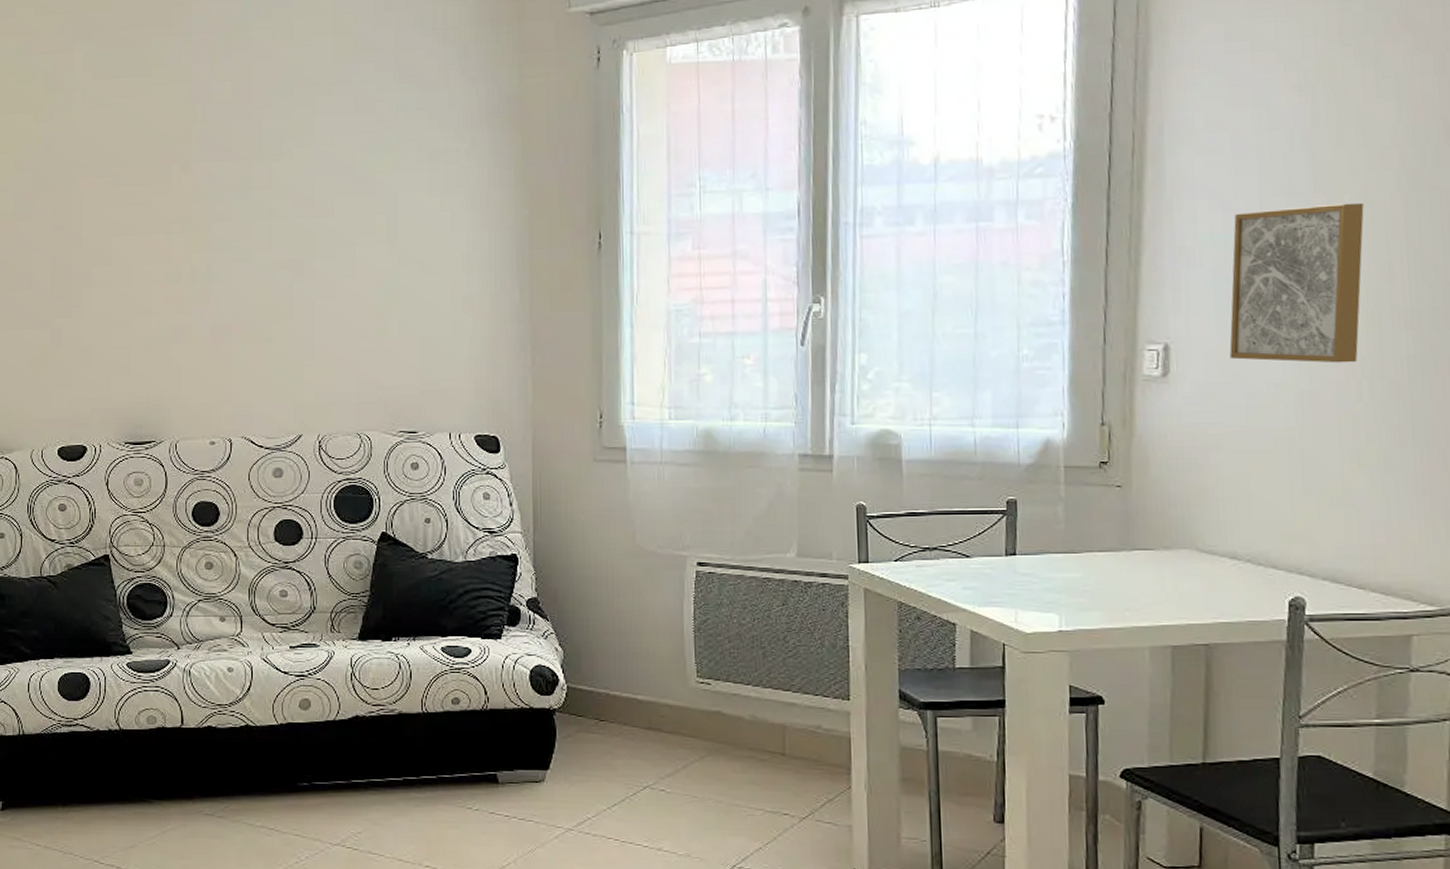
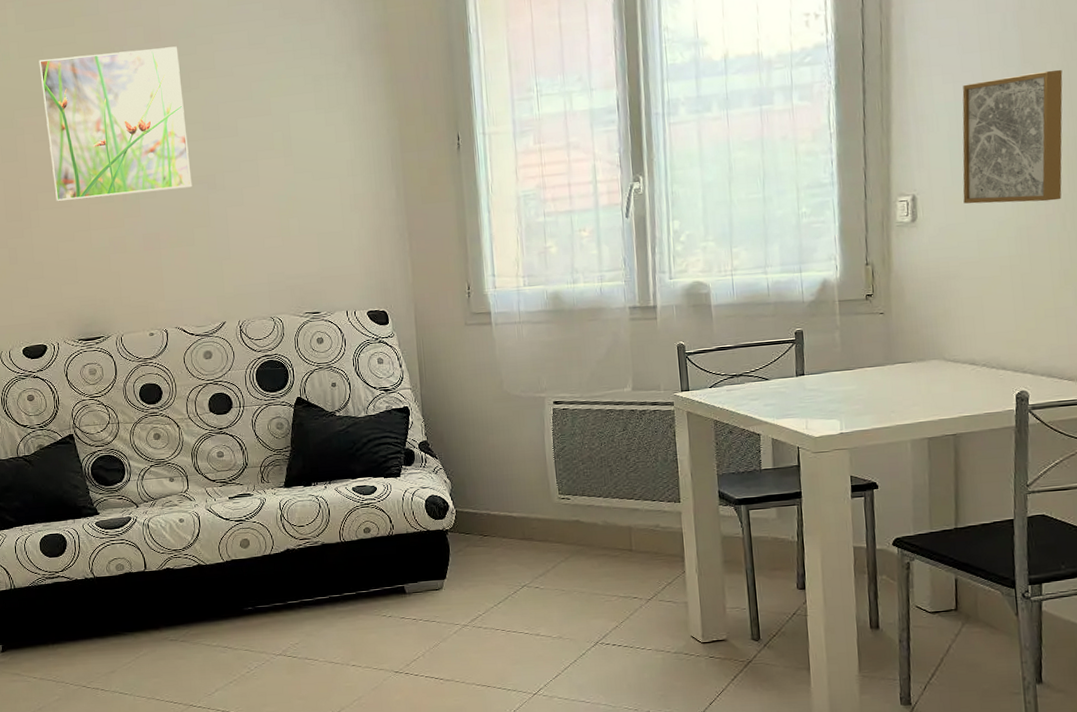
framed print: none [106,106,275,278] -> present [39,46,192,201]

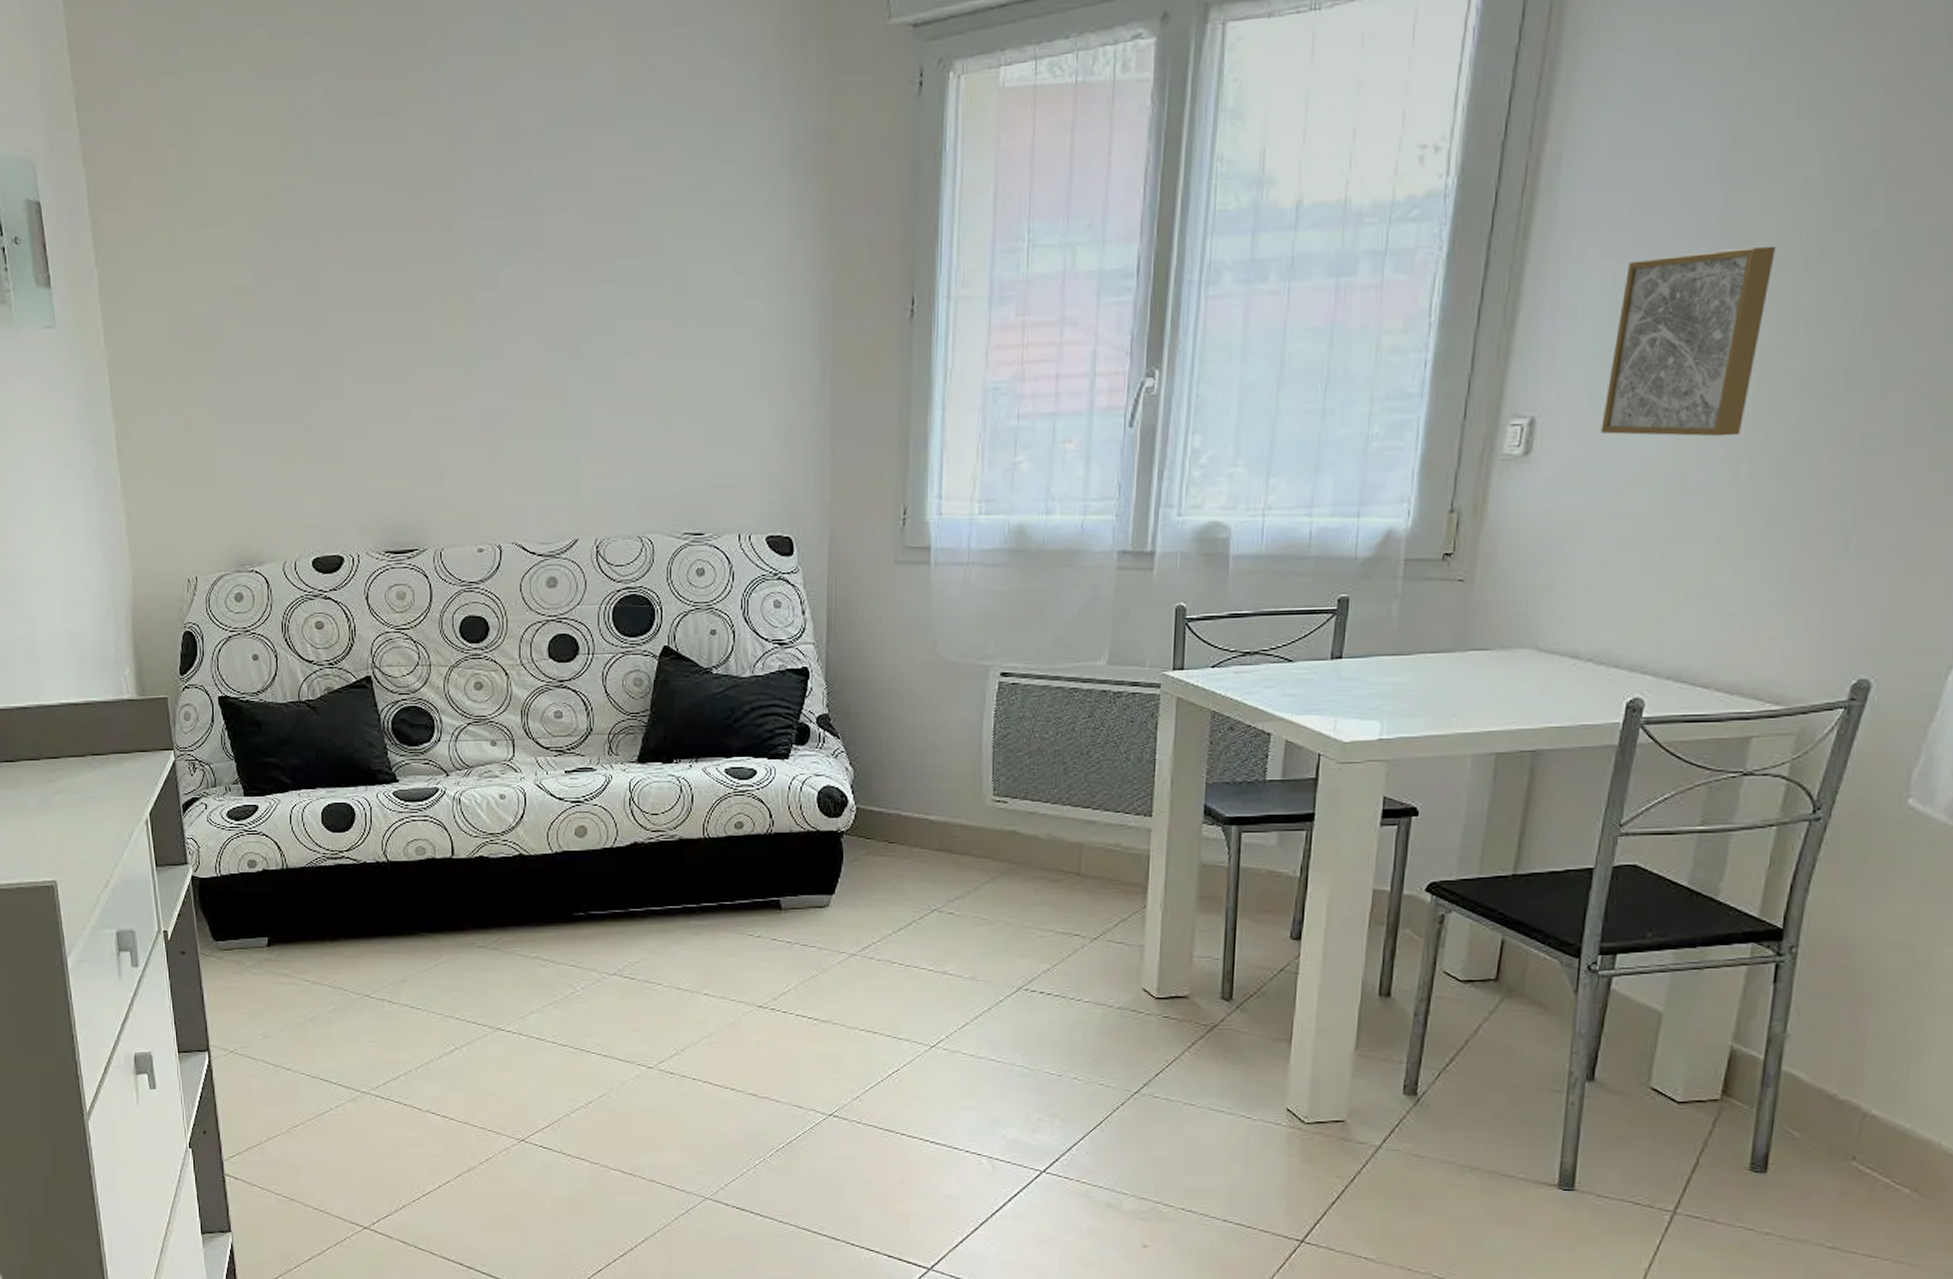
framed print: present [39,46,192,201] -> none [353,150,548,362]

